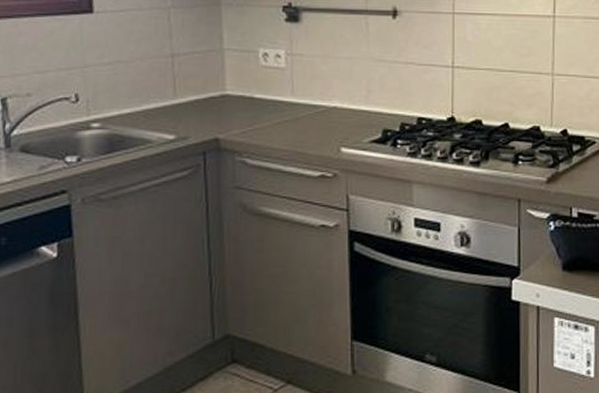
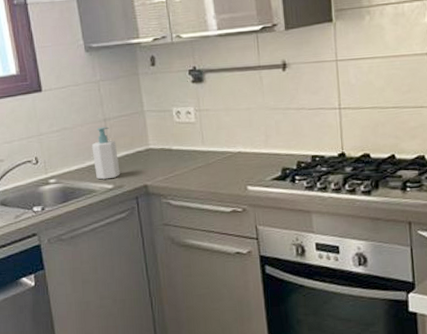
soap bottle: none [152,64,186,128] -> present [91,127,120,180]

